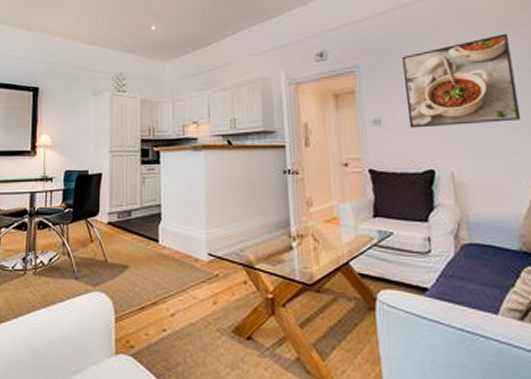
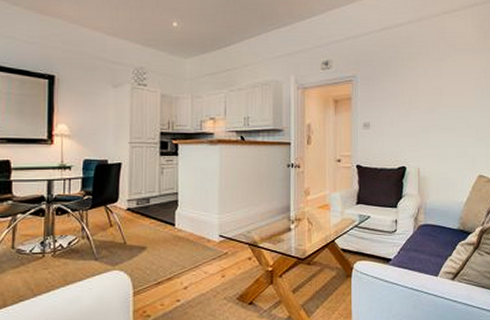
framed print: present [402,33,521,128] -> none [391,57,472,132]

